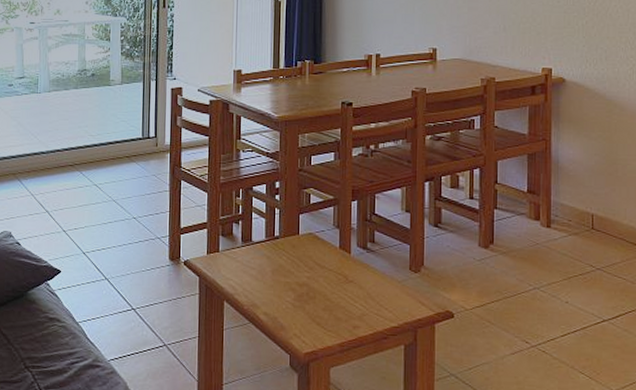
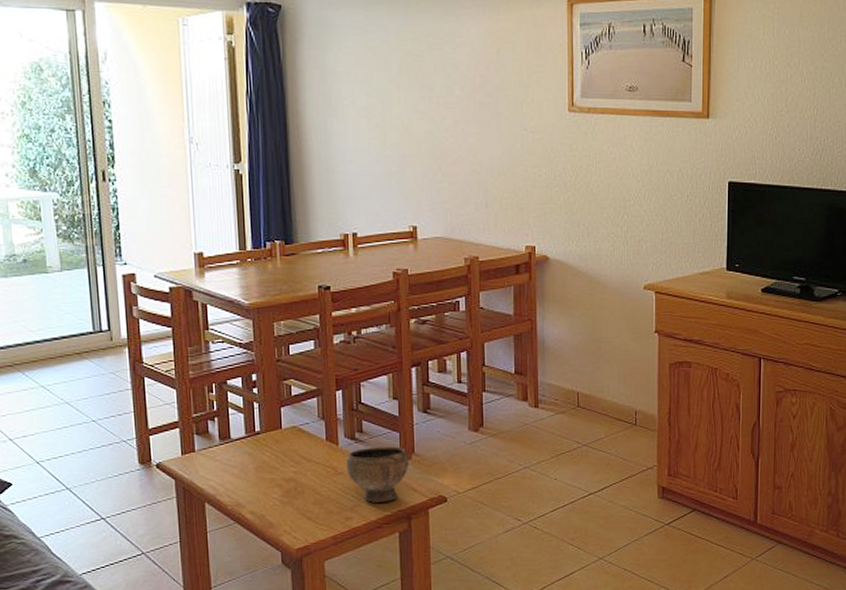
bowl: none [356,257,418,313] -> present [346,446,410,503]

